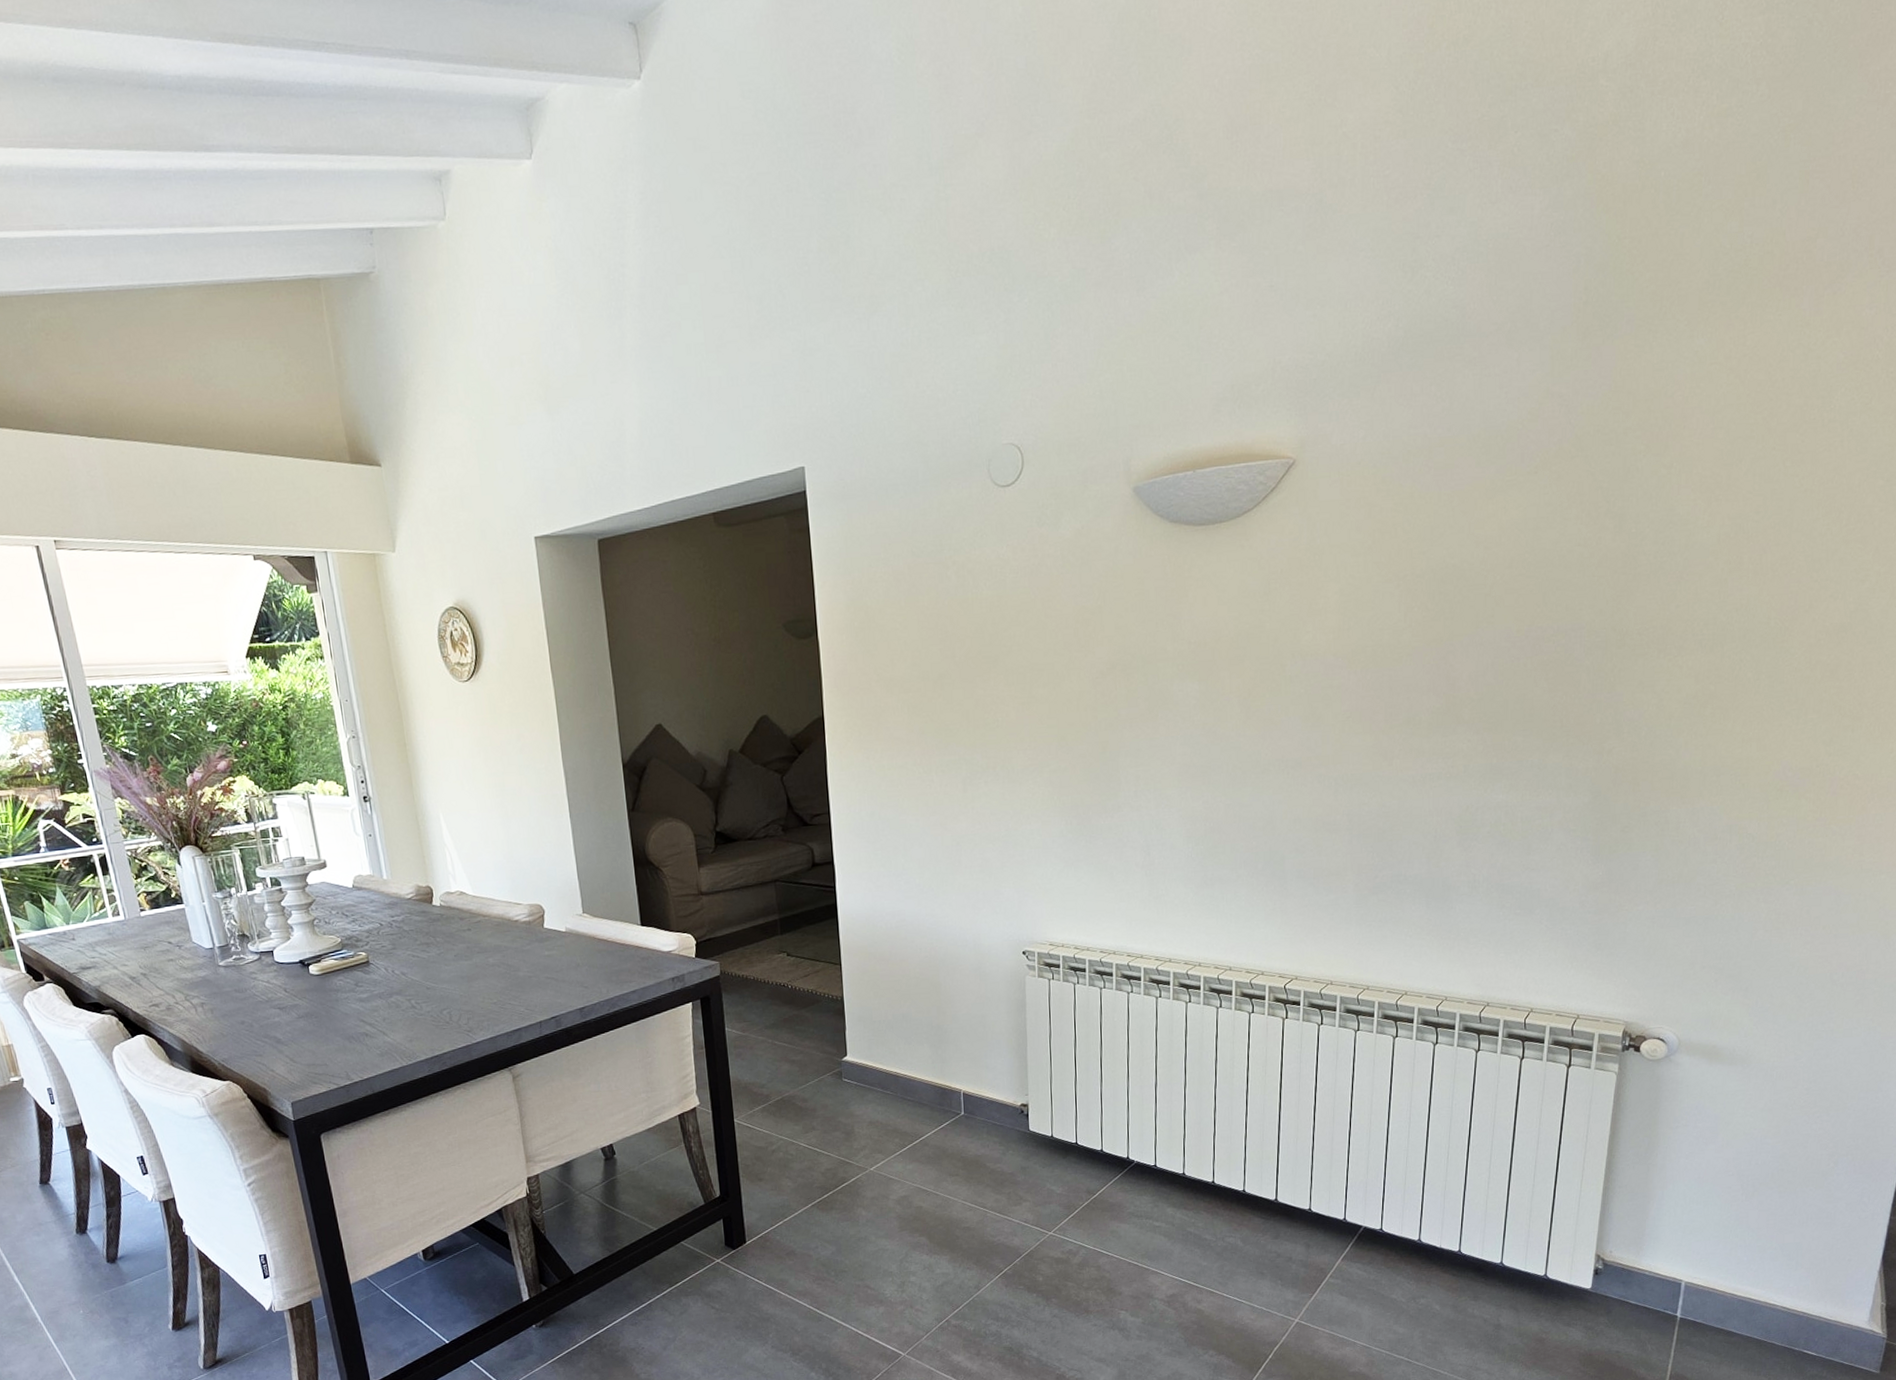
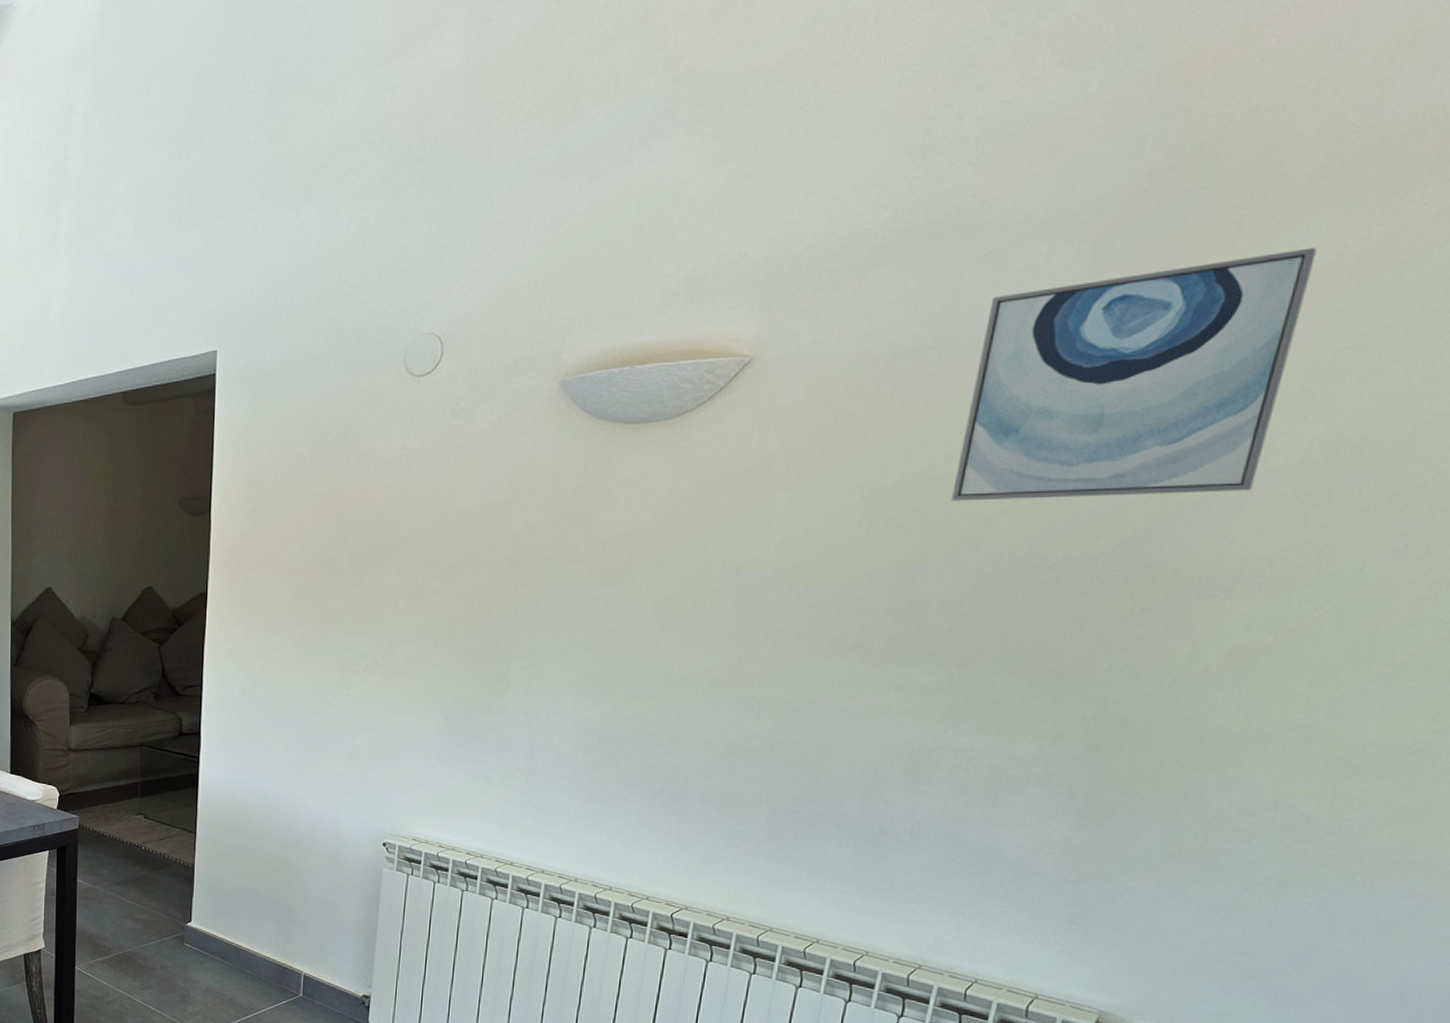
wall art: none [1468,352,1711,584] -> present [951,247,1317,502]

